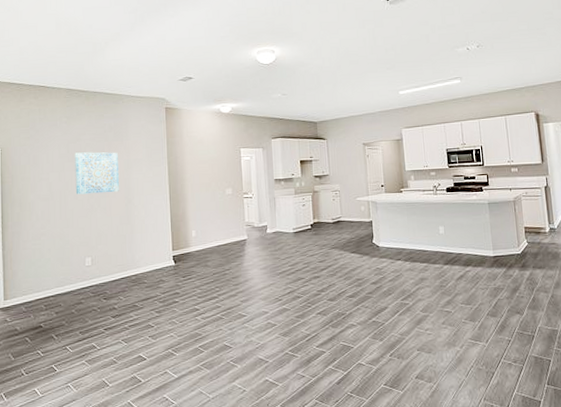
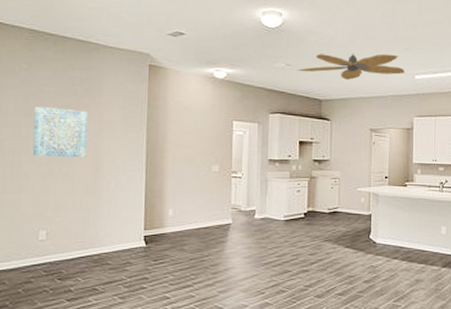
ceiling fan: none [292,75,389,102] -> present [297,53,405,80]

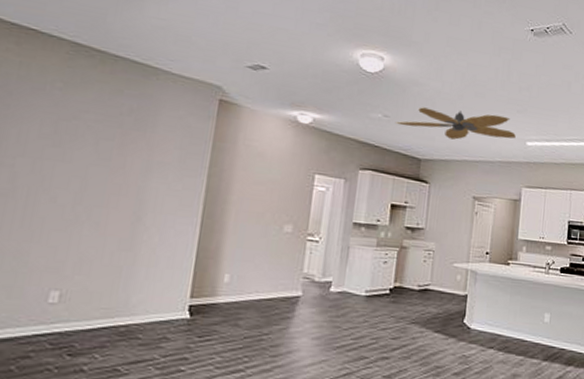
wall art: present [32,107,88,158] -> none [54,135,135,204]

